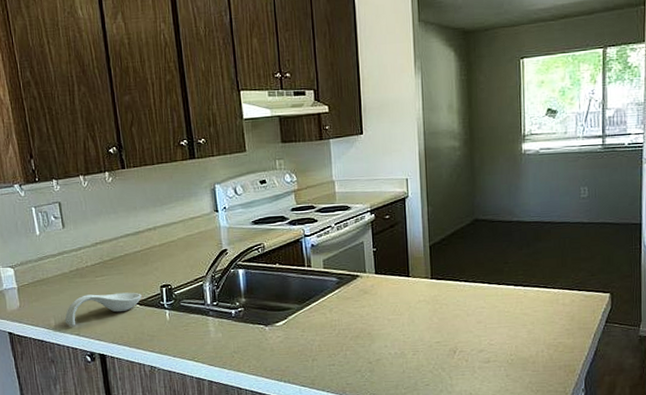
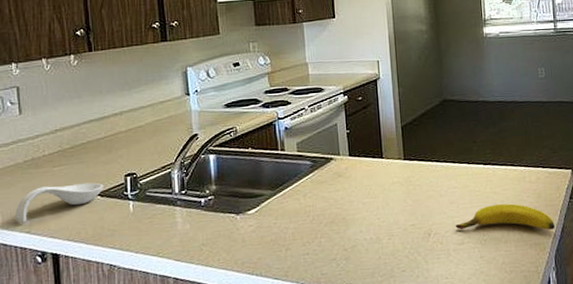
banana: none [481,325,587,353] -> present [455,203,555,230]

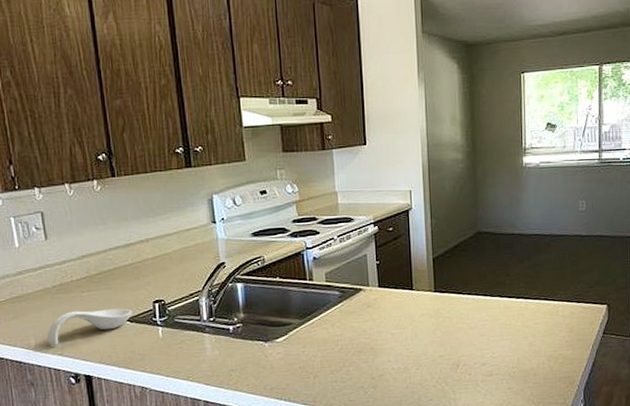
banana: present [455,203,555,230] -> none [484,337,586,364]

